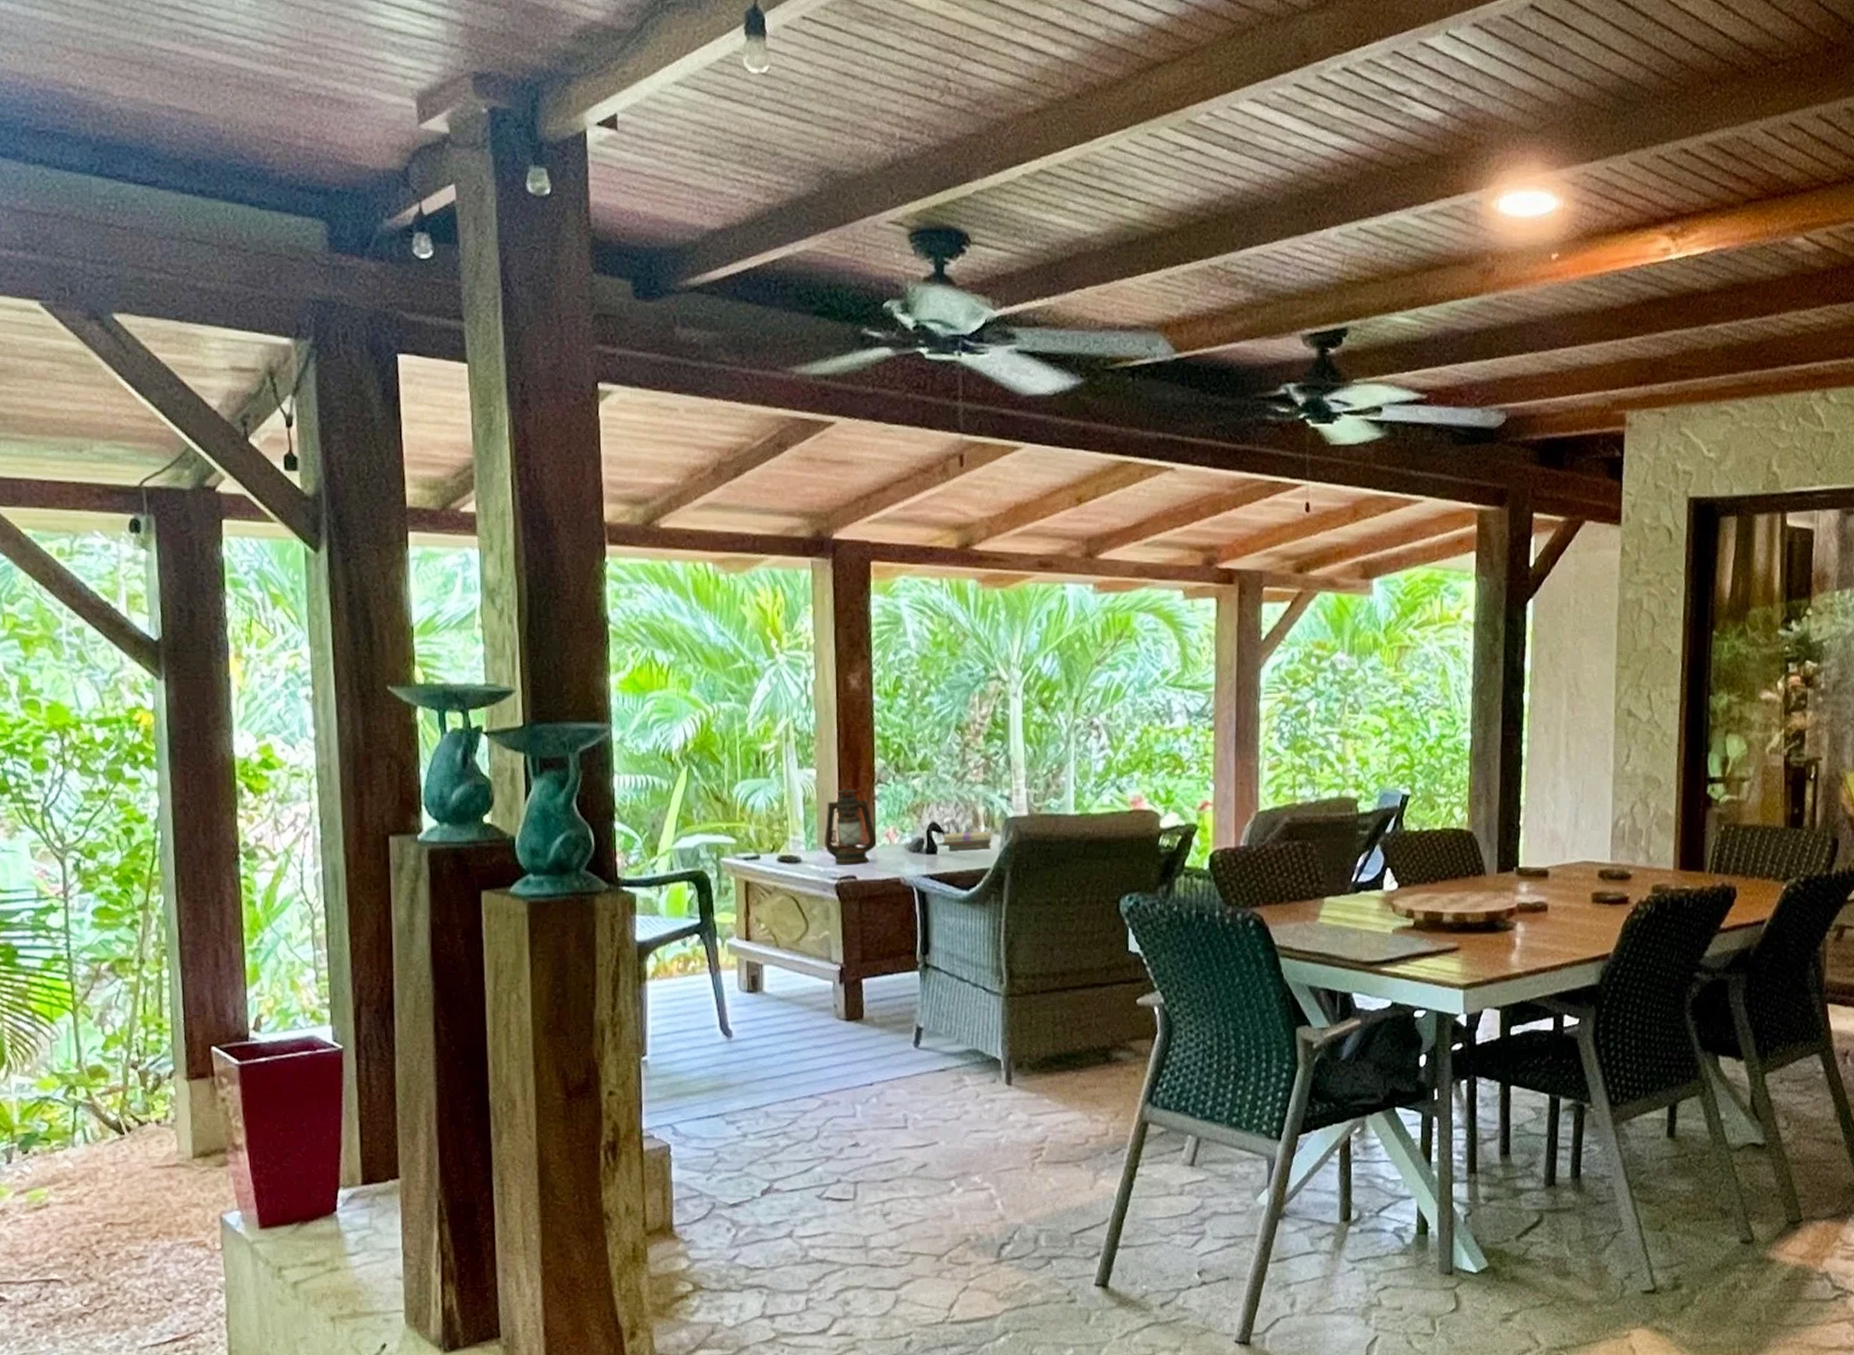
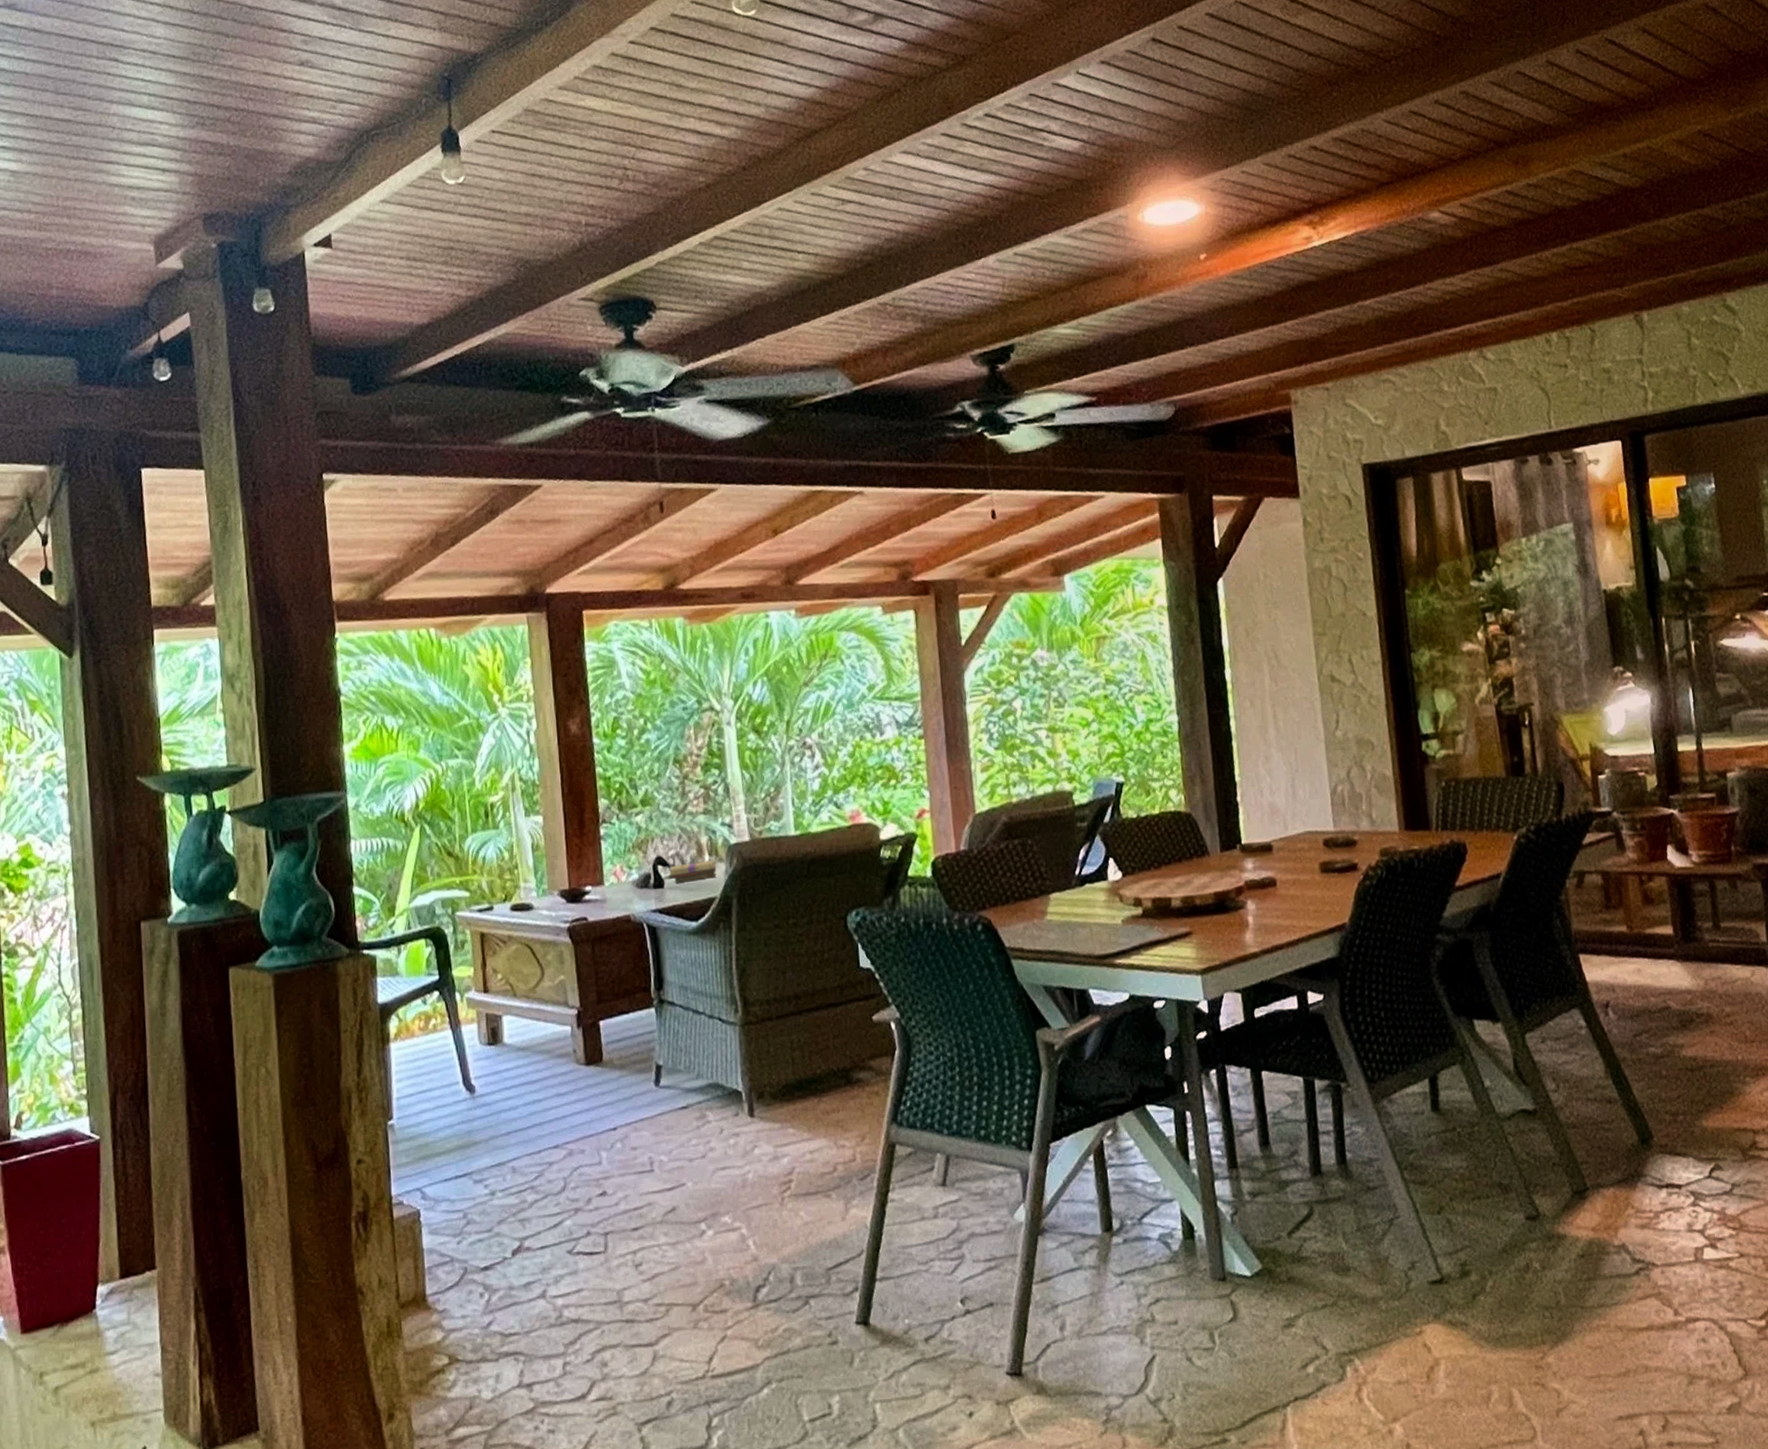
lantern: present [825,788,877,865] -> none [554,831,605,908]

